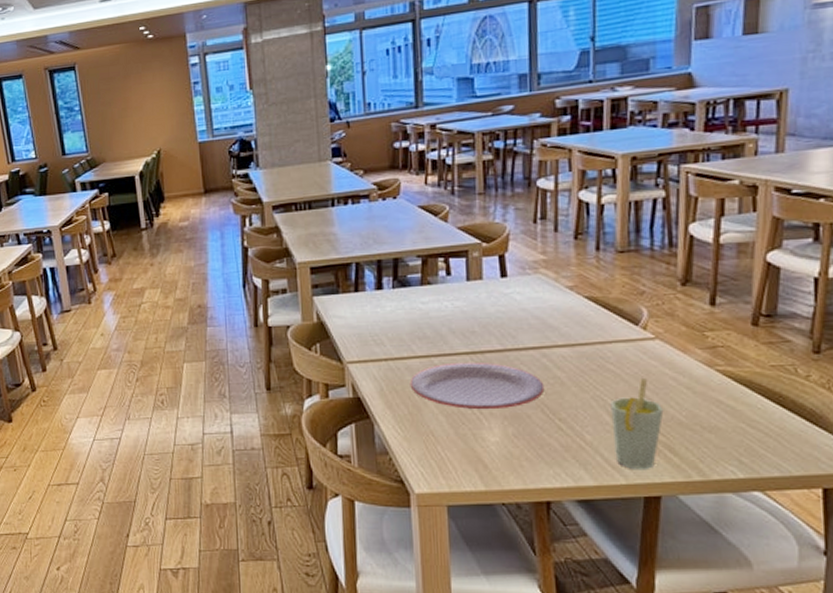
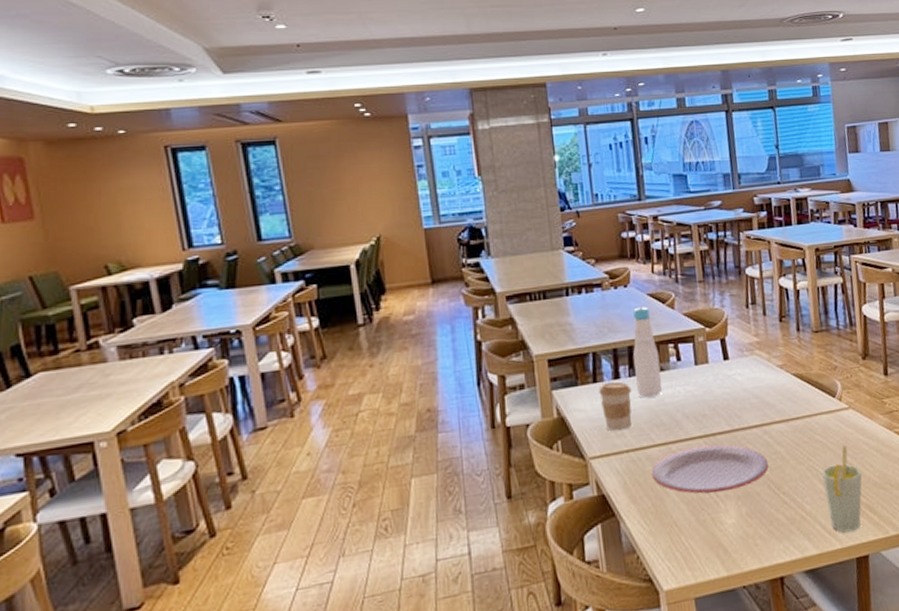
coffee cup: none [360,292,395,340] -> present [598,382,632,432]
bottle: none [399,219,429,310] -> present [633,306,663,398]

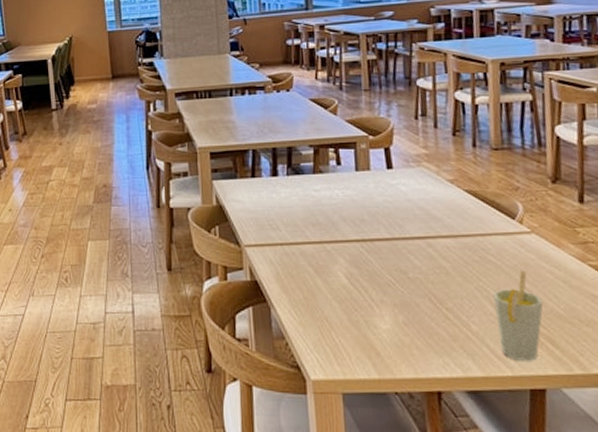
coffee cup: present [598,382,632,432] -> none [256,179,289,225]
bottle: present [633,306,663,398] -> none [292,111,321,197]
plate: present [651,444,769,494] -> none [304,249,432,297]

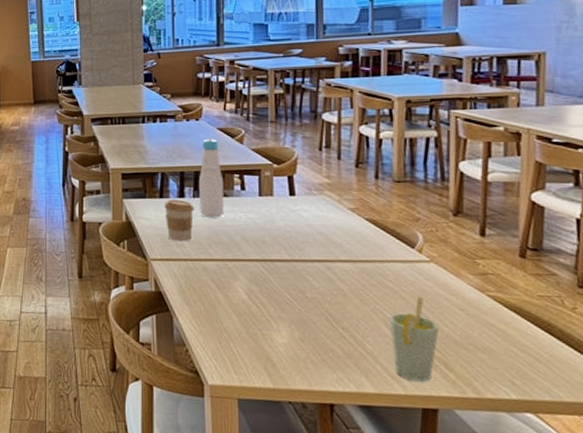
coffee cup: none [256,179,289,225] -> present [164,200,195,242]
bottle: none [292,111,321,197] -> present [199,139,225,218]

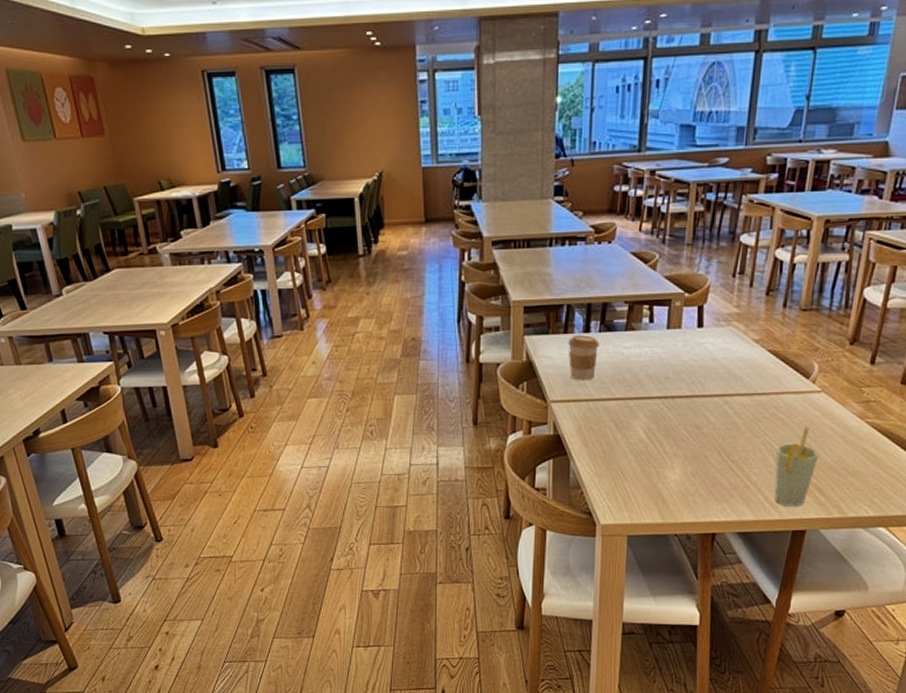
bottle: present [199,139,225,218] -> none [605,265,633,354]

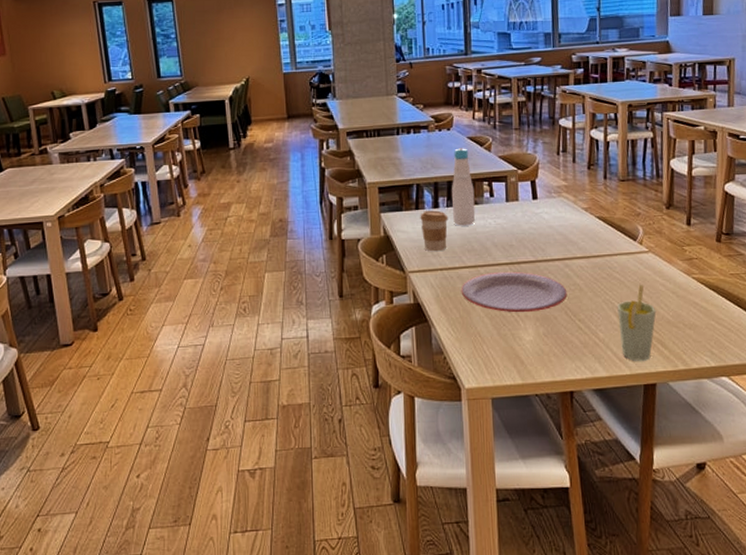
bottle: none [605,265,633,354] -> present [452,148,476,226]
plate: none [606,405,723,451] -> present [461,271,568,313]

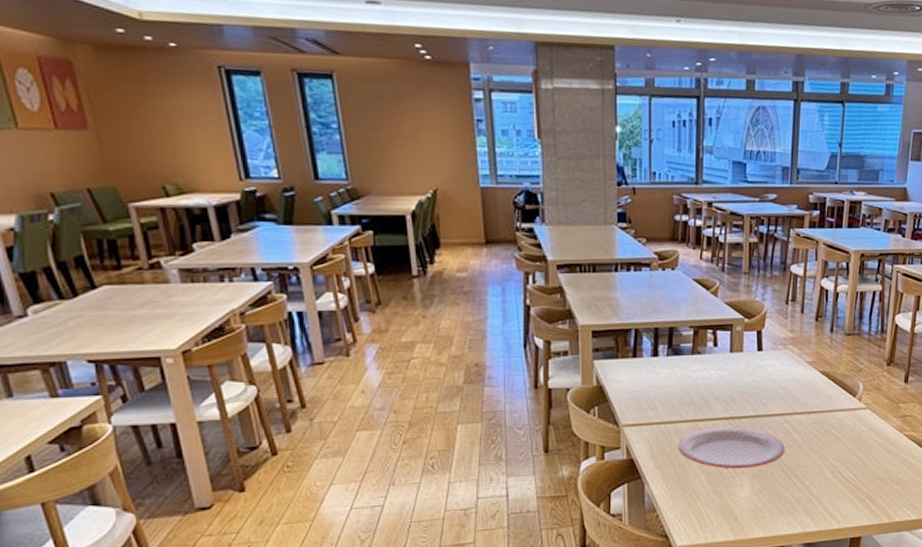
coffee cup: present [420,210,449,252] -> none [637,359,668,404]
bottle: present [452,148,476,226] -> none [674,291,697,377]
cup: present [617,285,657,361] -> none [832,441,868,516]

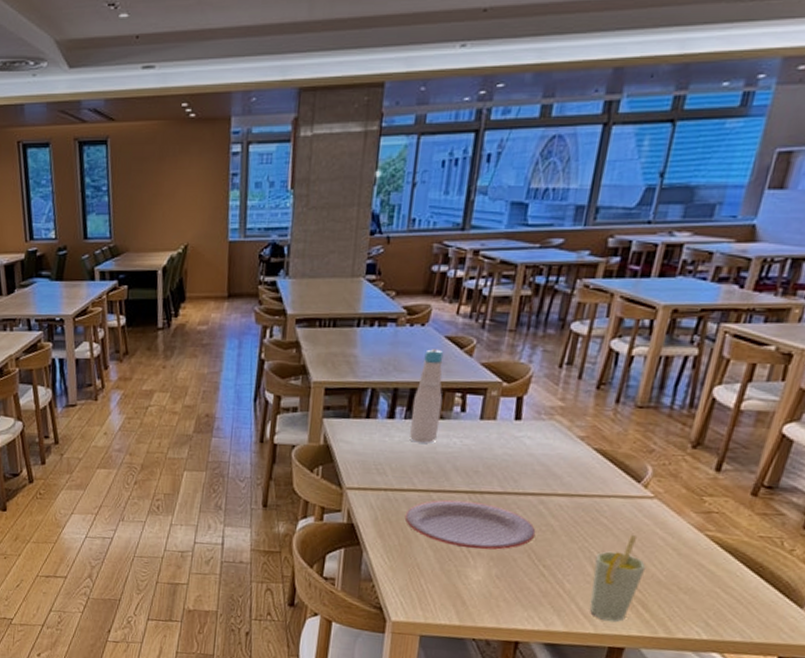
bottle: none [674,291,697,377] -> present [410,349,444,443]
cup: none [832,441,868,516] -> present [589,535,646,621]

